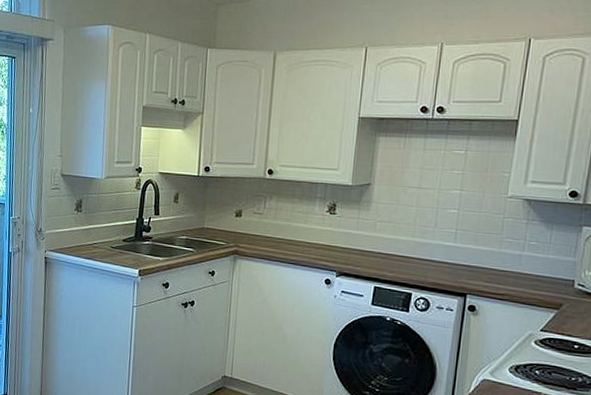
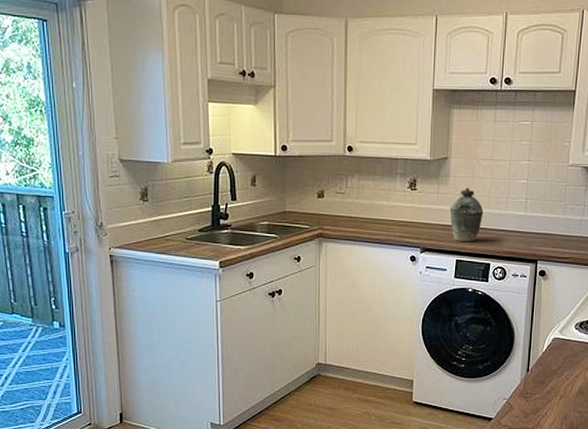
kettle: none [370,214,407,270] -> present [449,188,484,242]

